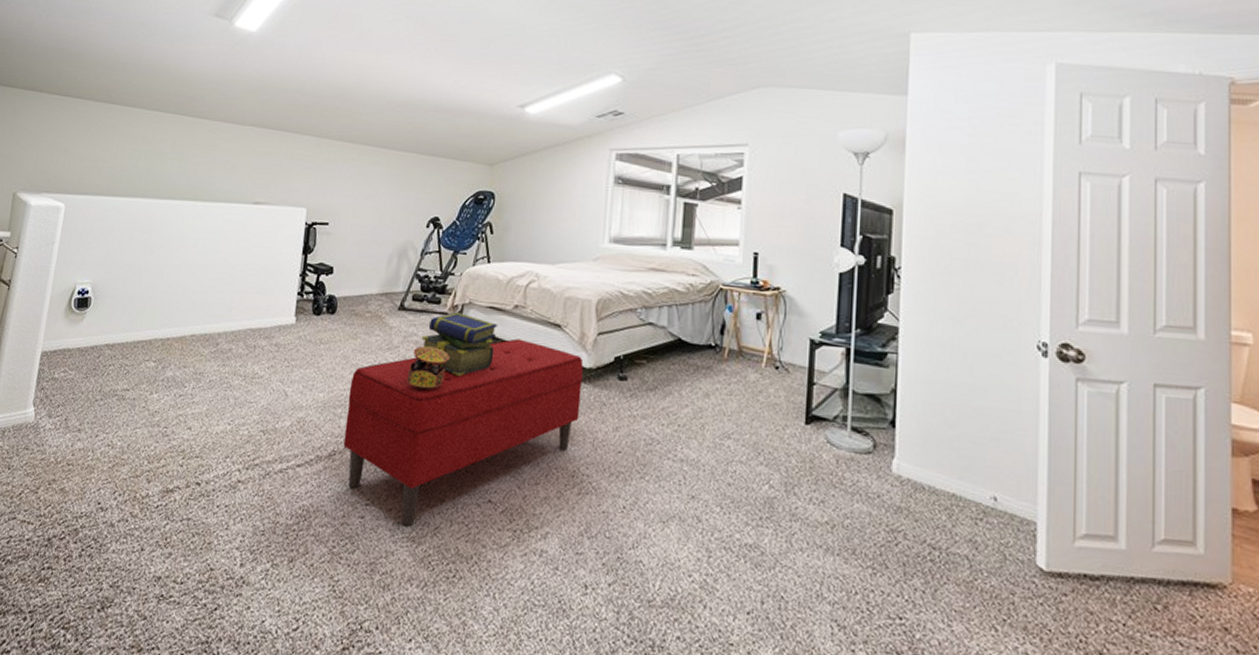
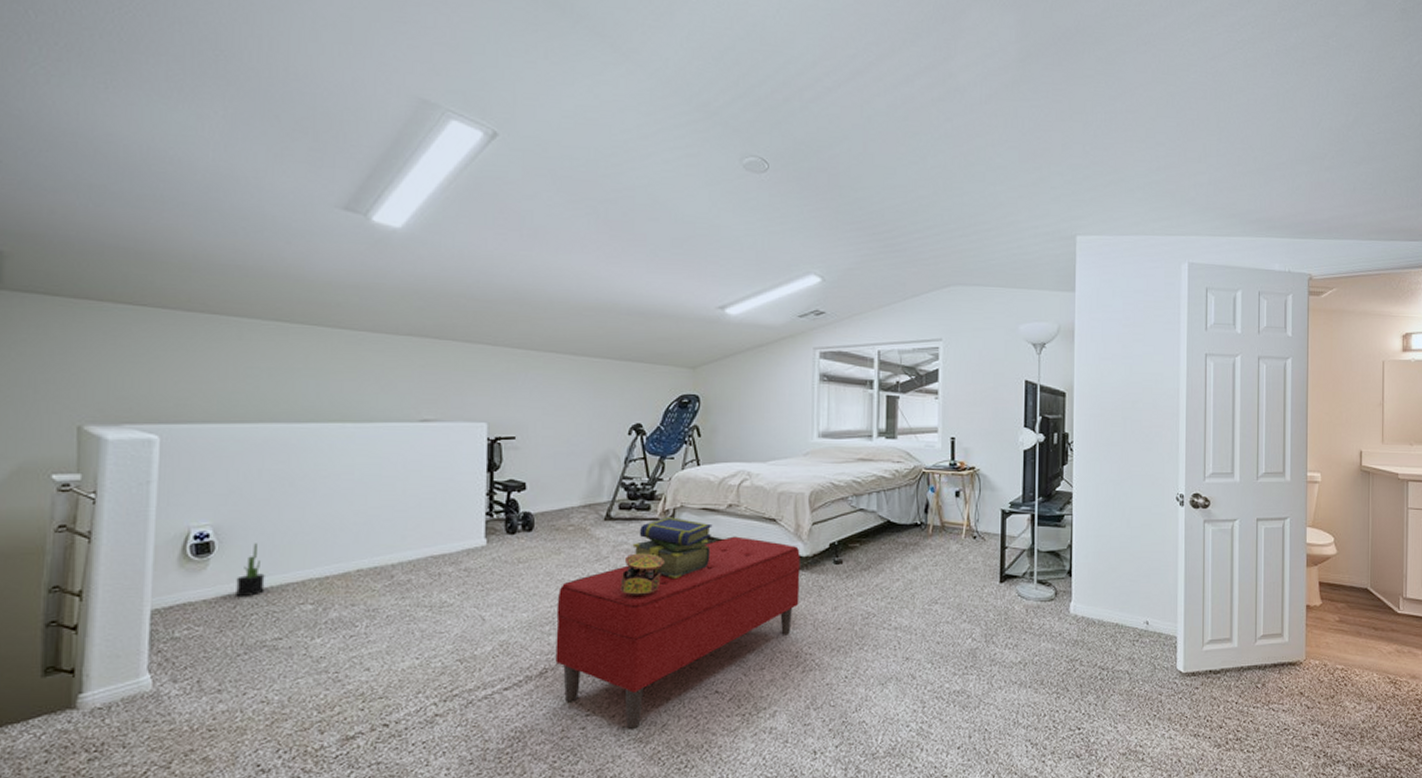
decorative plant: none [101,302,123,349] -> present [236,543,265,598]

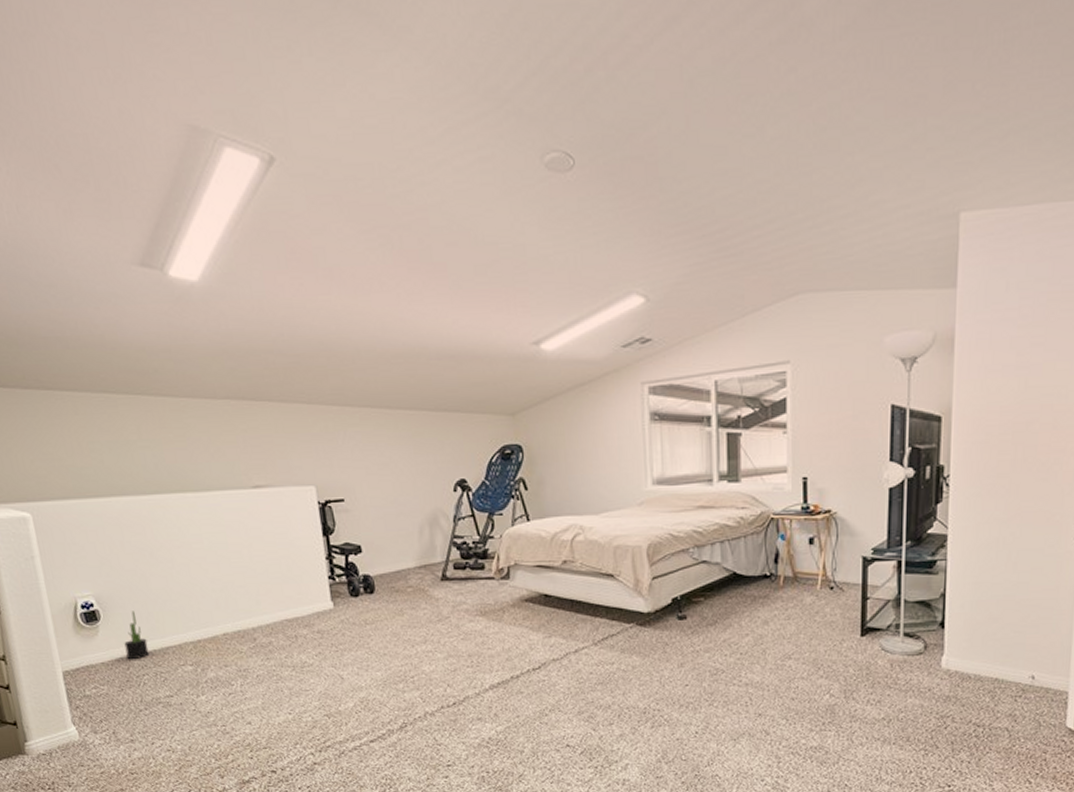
bench: present [555,536,800,729] -> none [406,593,644,778]
decorative box: present [620,553,665,597] -> none [464,612,505,655]
stack of books: present [632,516,713,580] -> none [471,574,550,638]

